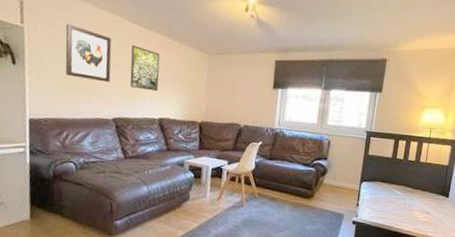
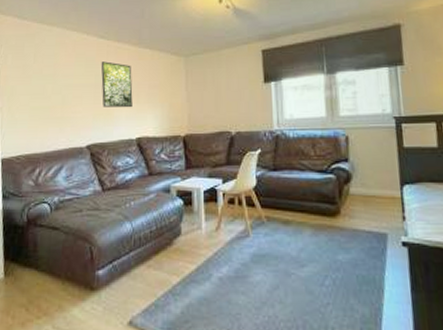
wall art: present [65,23,112,83] -> none [35,51,82,107]

